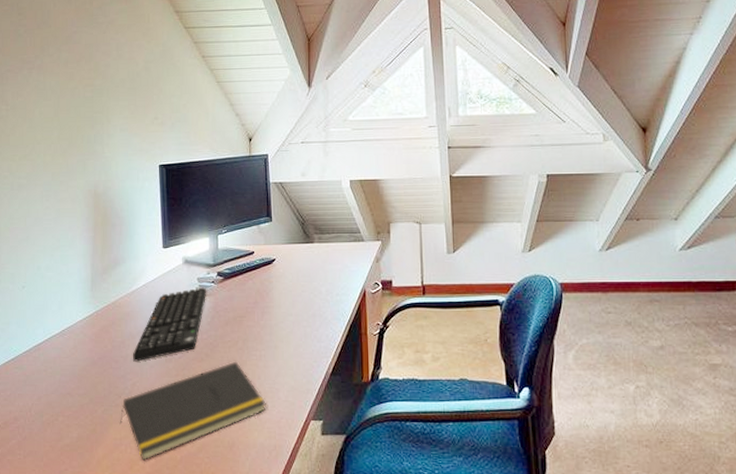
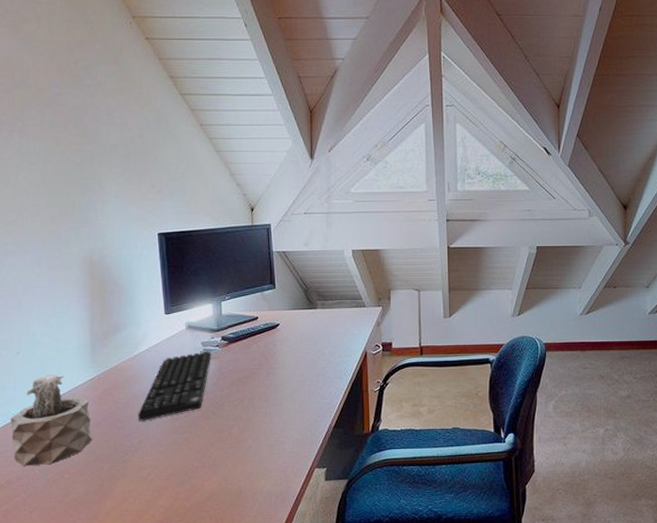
succulent plant: none [12,310,88,407] -> present [10,375,93,466]
notepad: present [119,361,266,461] -> none [127,418,272,510]

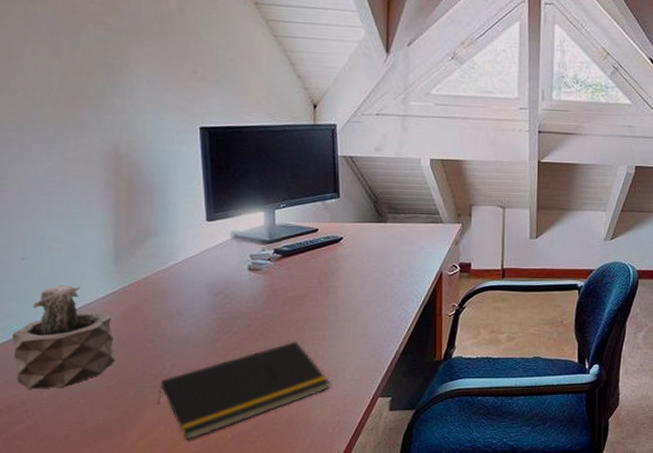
notepad: none [127,418,272,510] -> present [157,341,330,440]
keyboard: present [138,351,212,421] -> none [172,264,262,341]

